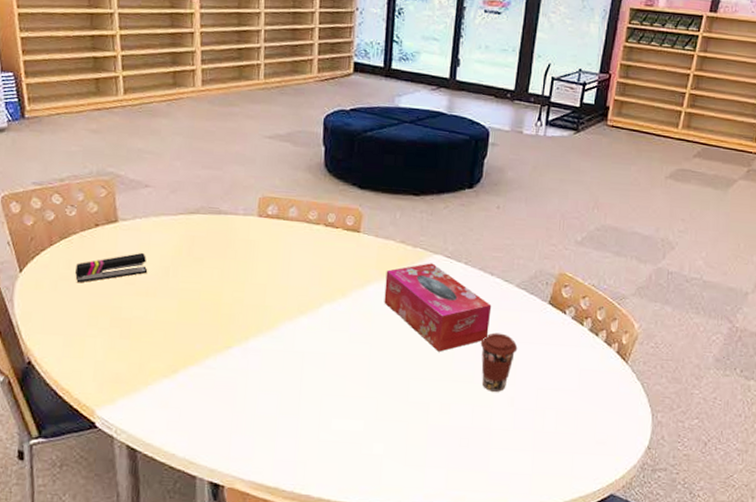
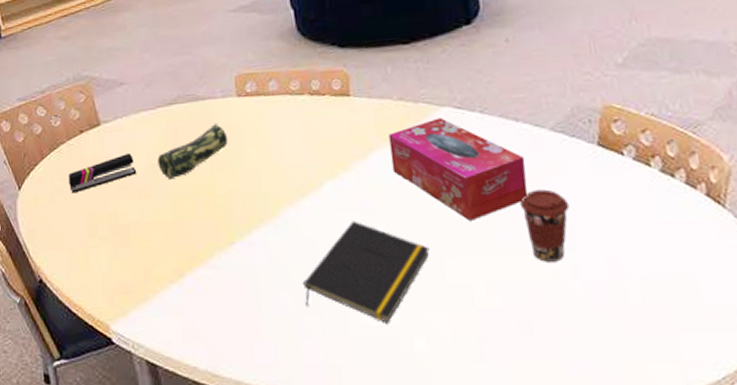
pencil case: none [170,237,243,282] -> present [158,122,228,179]
notepad: none [286,340,401,429] -> present [303,220,430,323]

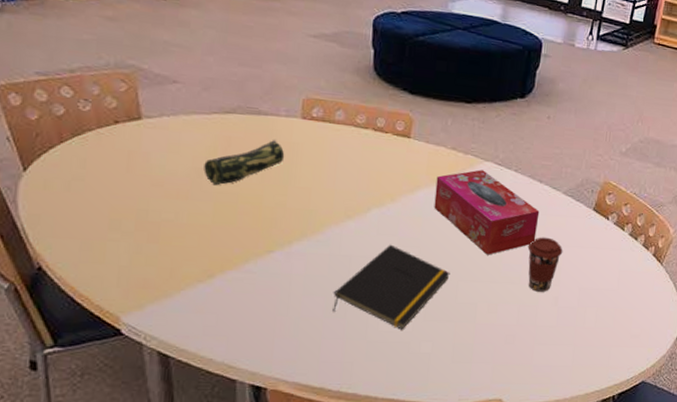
stapler: present [69,152,137,193] -> none [92,152,178,184]

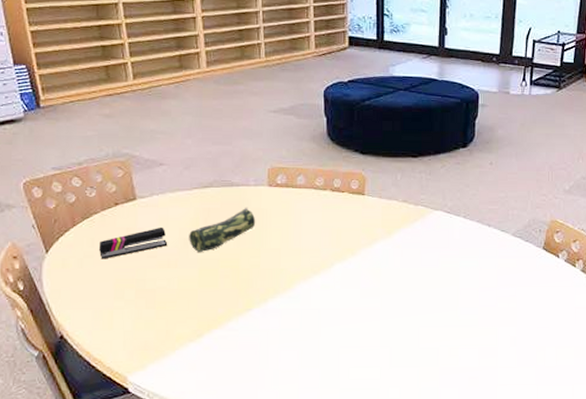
stapler: none [92,152,178,184] -> present [99,226,168,259]
notepad: present [333,244,450,330] -> none [307,296,411,377]
tissue box: present [434,169,540,255] -> none [391,219,491,300]
coffee cup: present [527,237,563,292] -> none [482,279,517,333]

